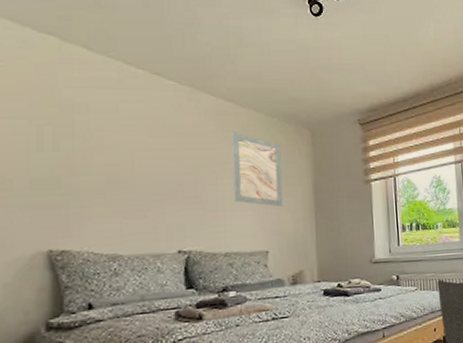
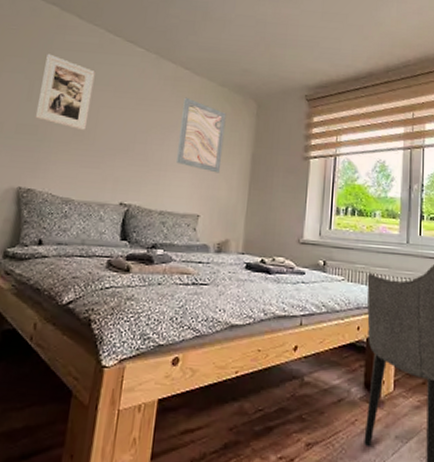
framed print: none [52,93,122,178] -> present [35,53,96,130]

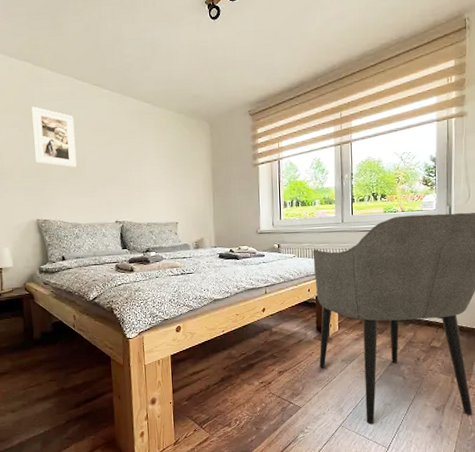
wall art: present [175,97,226,173] -> none [149,127,189,187]

